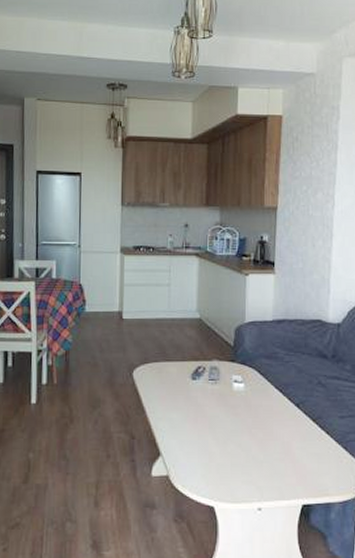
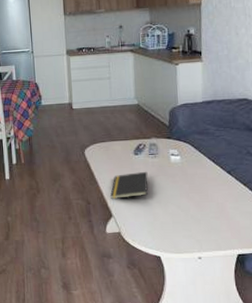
notepad: none [160,400,206,433] -> present [110,171,148,199]

